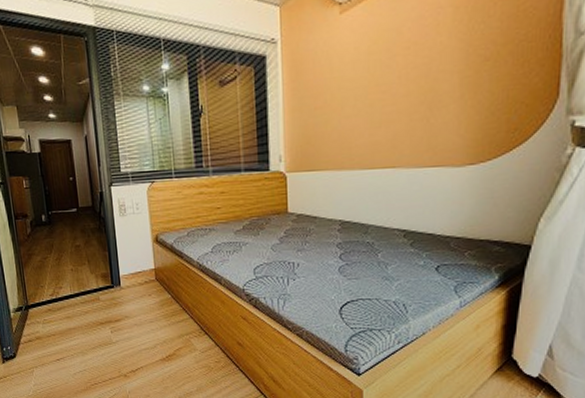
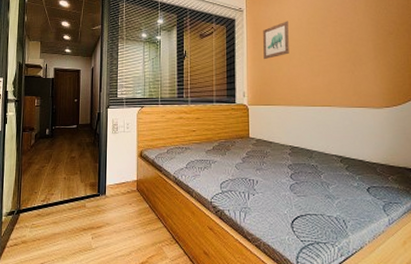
wall art: none [305,52,341,111] -> present [263,21,289,60]

